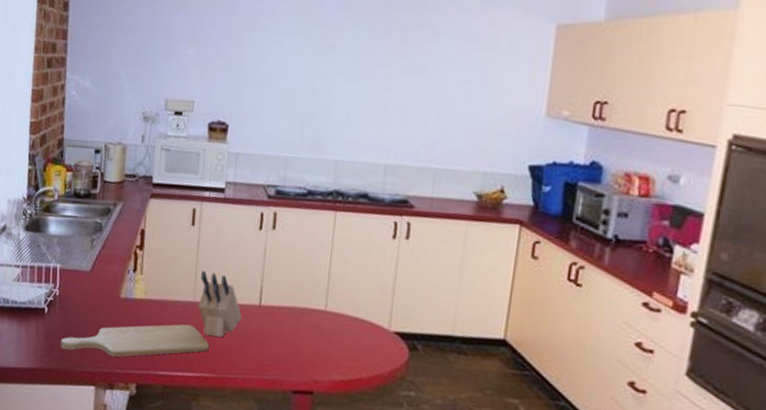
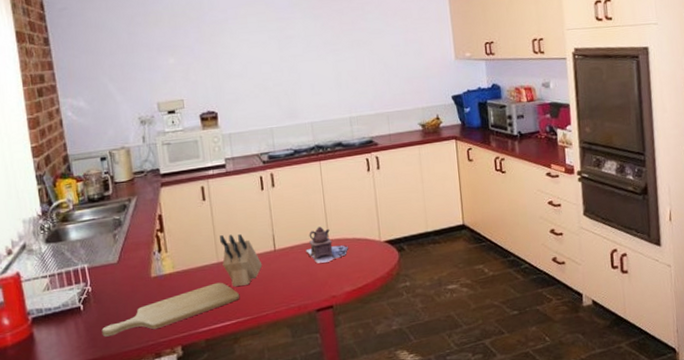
teapot: none [295,291,347,338] -> present [305,226,348,263]

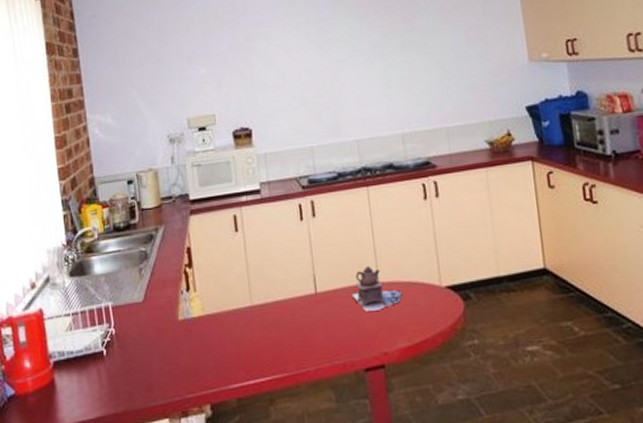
chopping board: present [101,282,240,337] -> none [125,329,276,388]
knife block: present [220,233,263,287] -> none [254,272,302,336]

